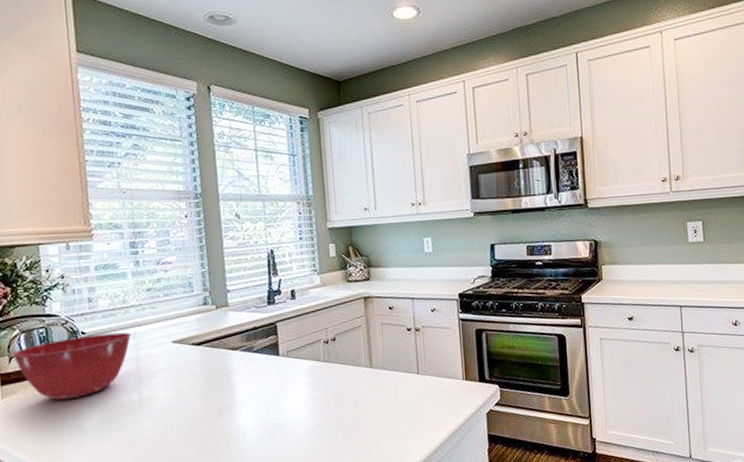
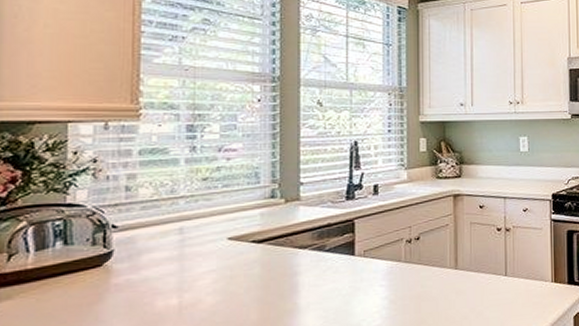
mixing bowl: present [12,332,132,401] -> none [13,226,178,307]

